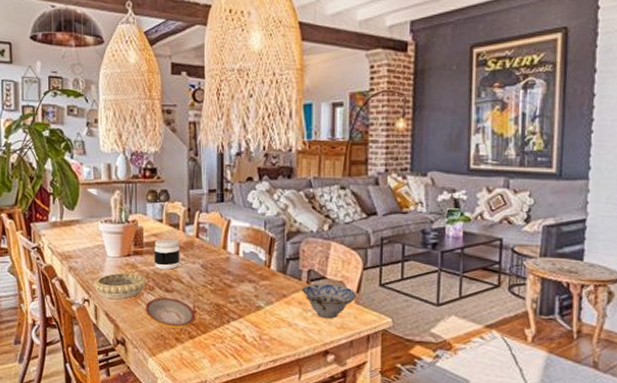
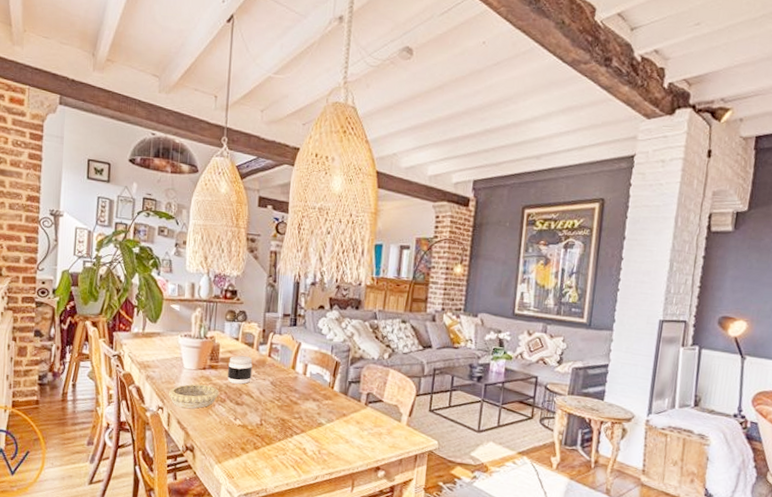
plate: present [145,297,196,328] -> none [215,409,262,439]
ceramic bowl: present [301,283,356,319] -> none [359,406,408,438]

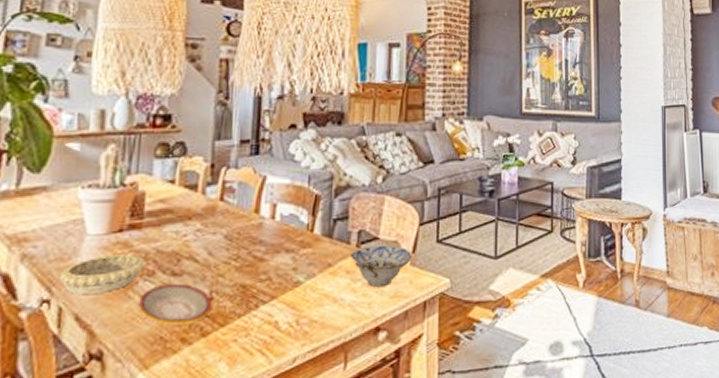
plate: none [215,409,262,439] -> present [138,283,213,325]
jar: present [227,355,253,384] -> none [158,204,197,246]
ceramic bowl: none [359,406,408,438] -> present [349,245,412,288]

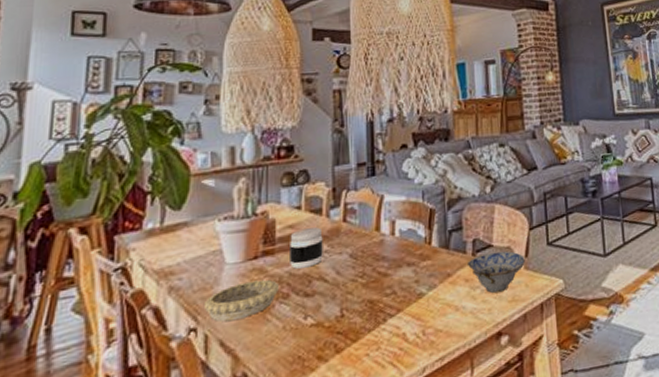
plate: present [138,283,213,325] -> none [277,303,344,345]
jar: none [158,204,197,246] -> present [290,227,323,269]

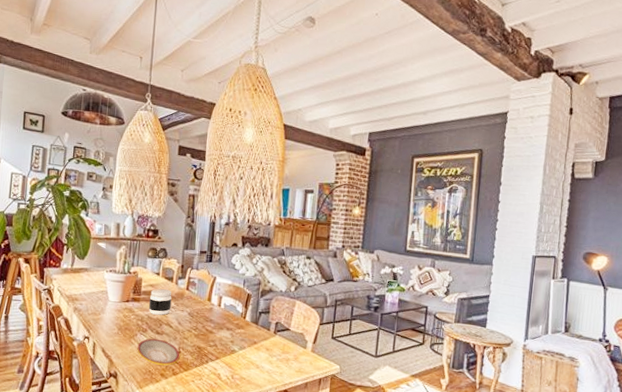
decorative bowl: present [203,279,278,322] -> none [94,315,141,338]
plate: none [277,303,344,345] -> present [137,338,180,366]
ceramic bowl: present [466,251,525,294] -> none [269,334,313,364]

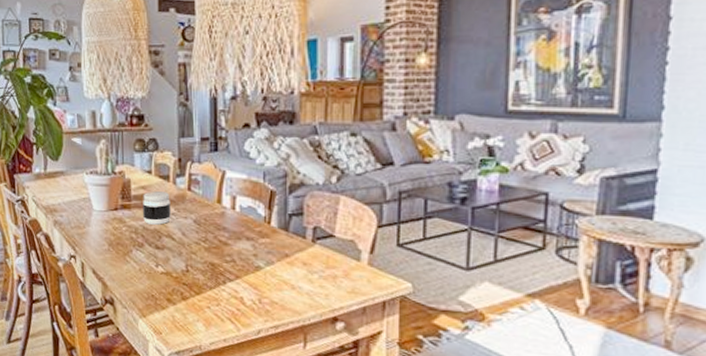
plate: present [137,338,180,366] -> none [134,254,189,289]

